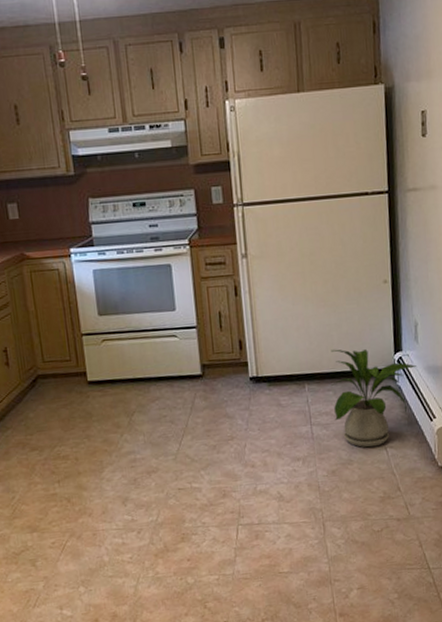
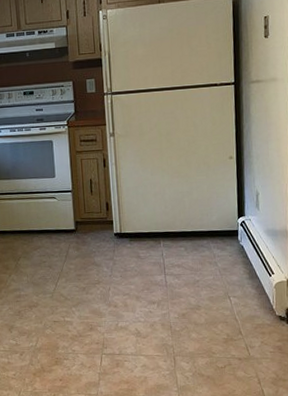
house plant: present [331,349,418,448] -> none [183,212,259,296]

